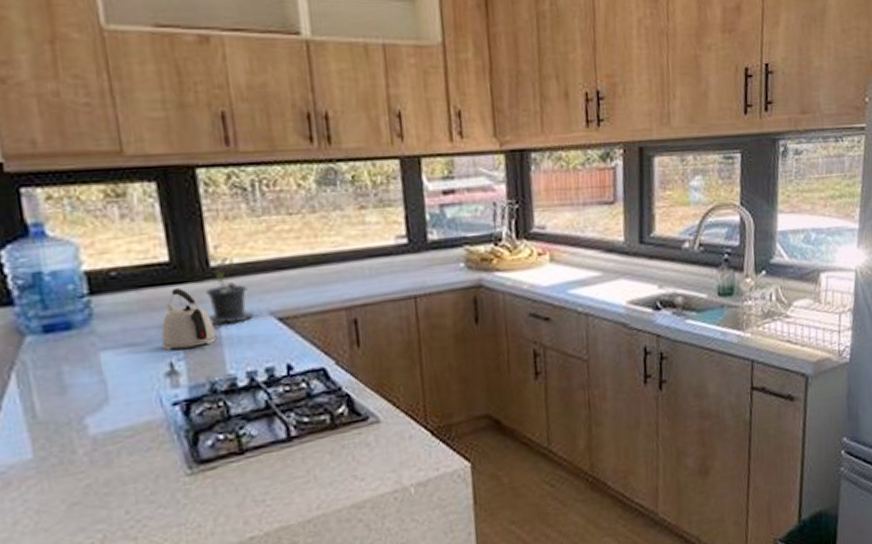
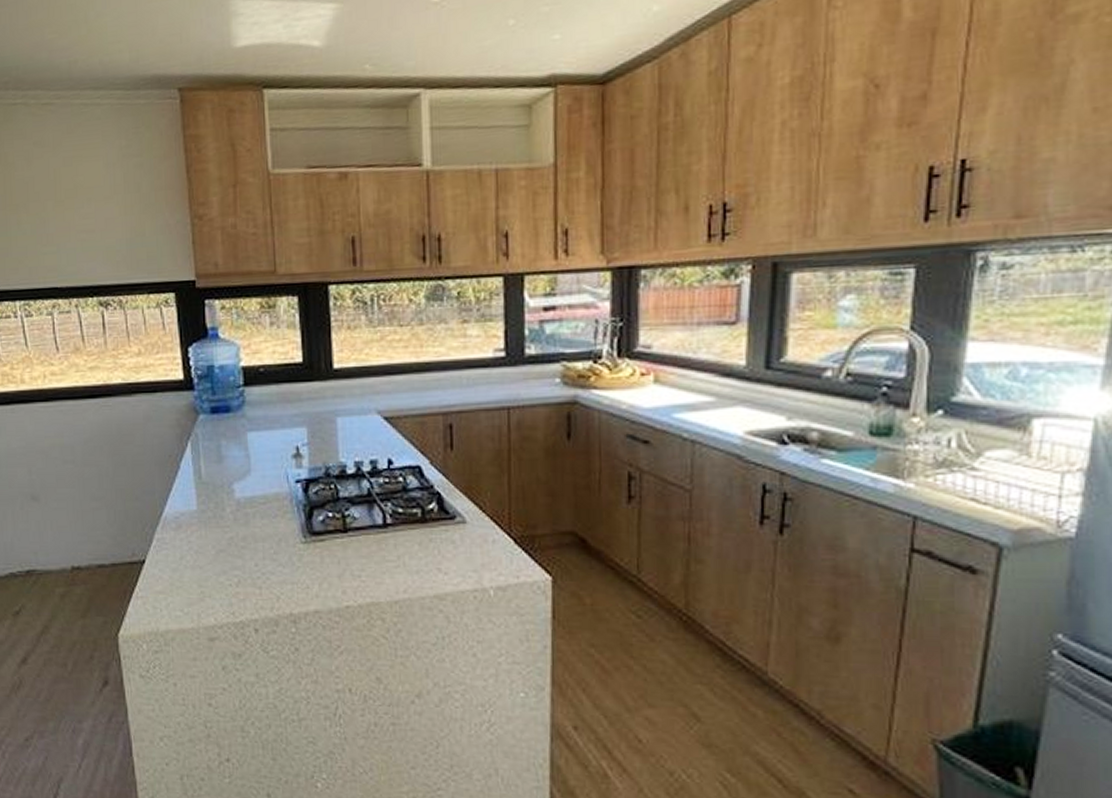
kettle: present [161,287,217,350] -> none [292,384,334,436]
potted plant: present [206,245,254,326] -> none [328,350,365,419]

